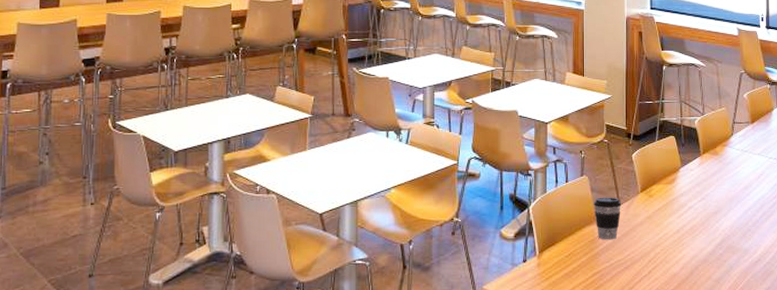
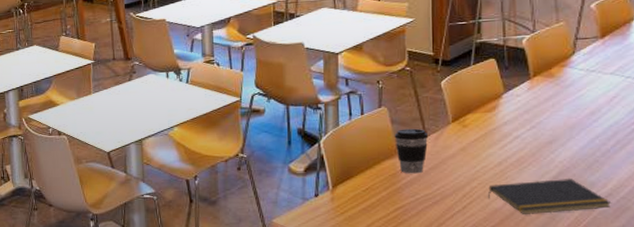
notepad: none [669,245,761,278] -> present [488,179,612,214]

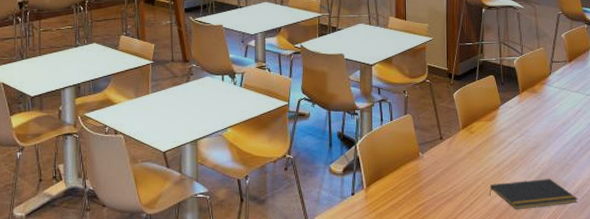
coffee cup: present [394,128,429,174] -> none [417,134,444,174]

